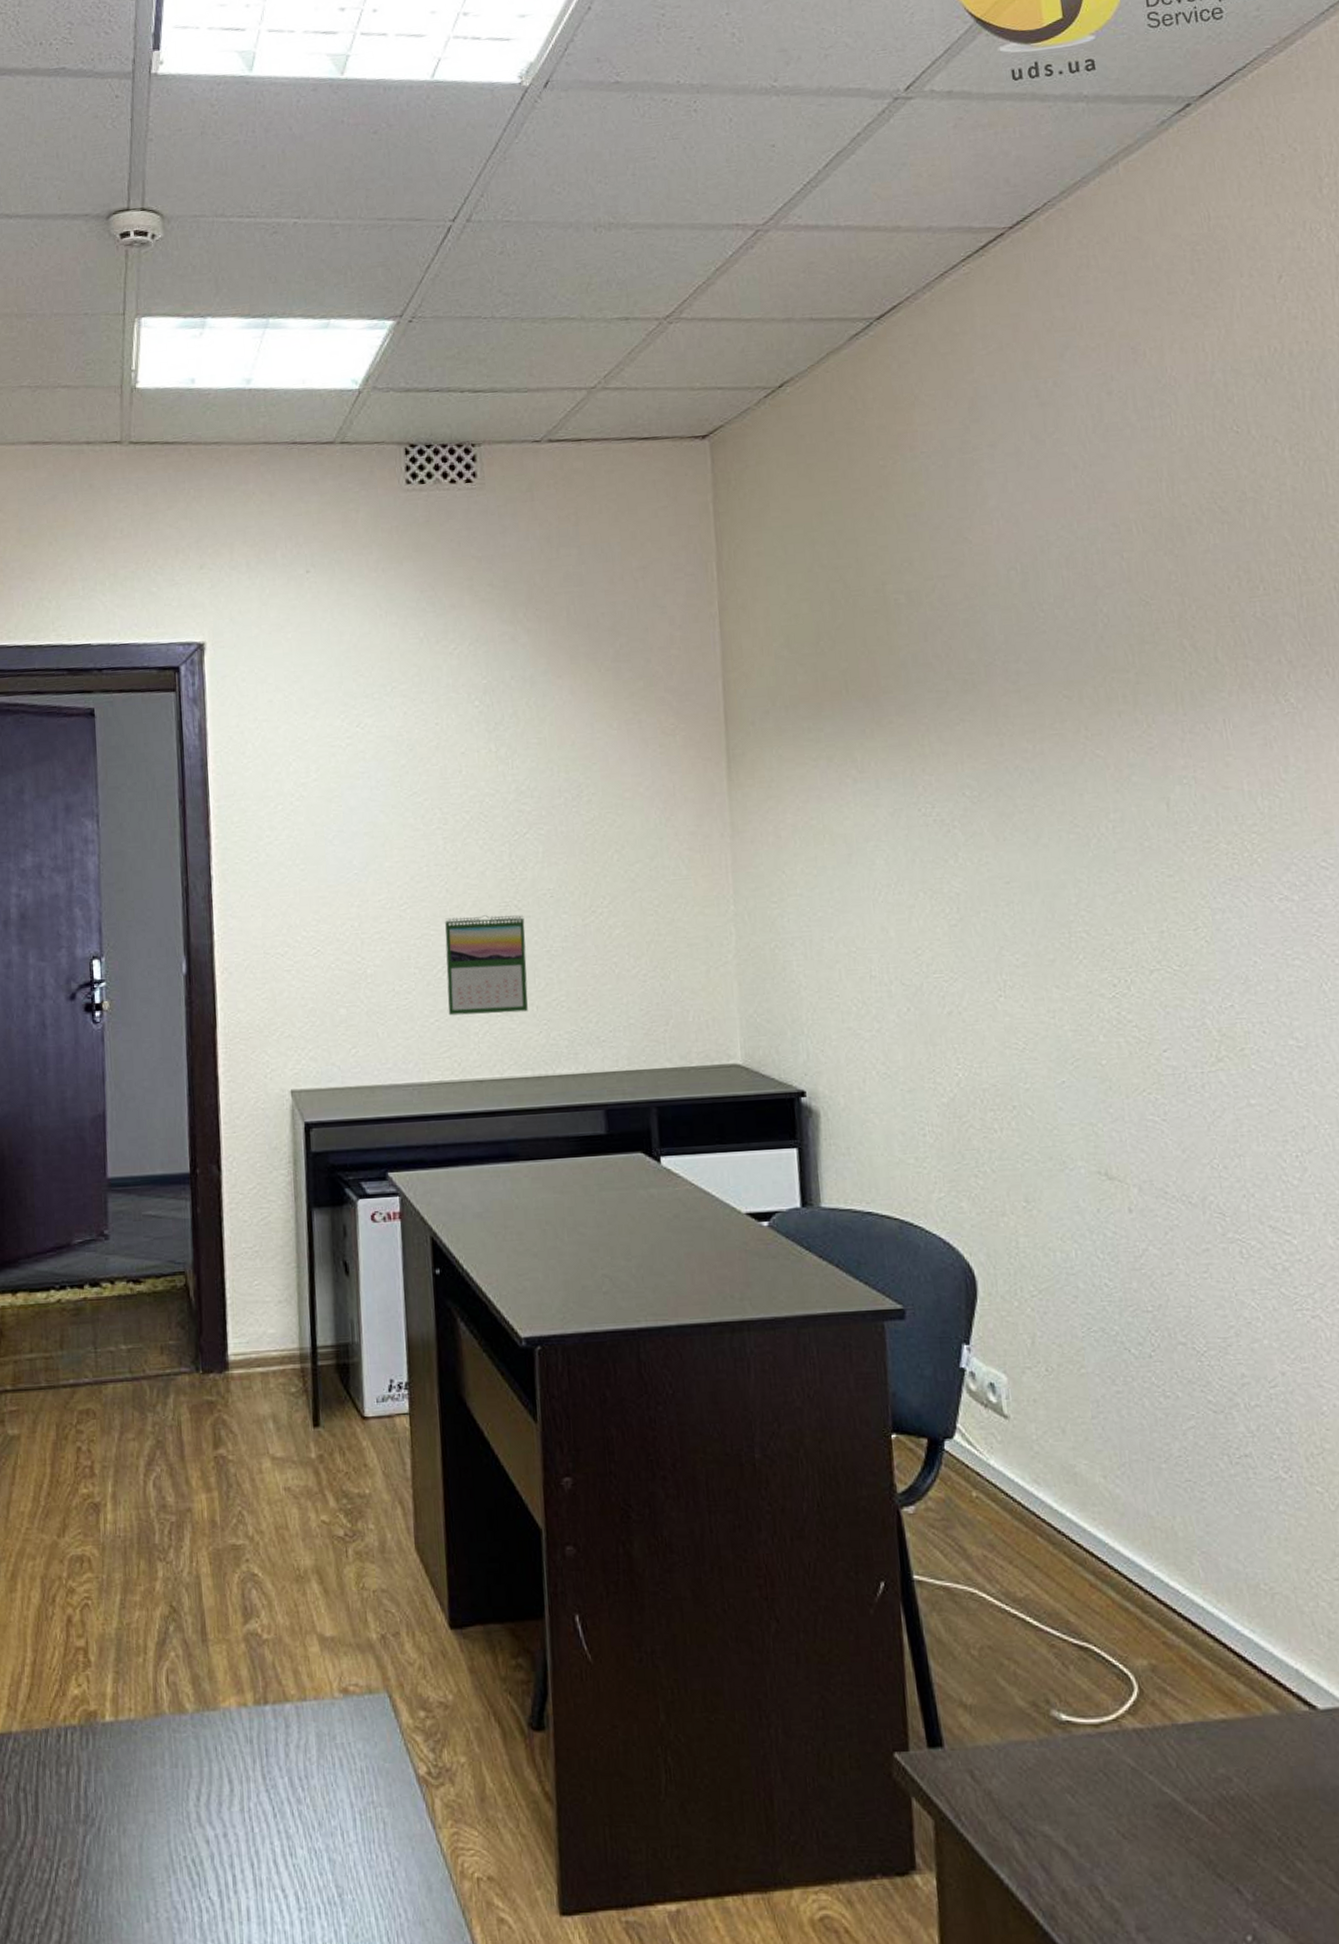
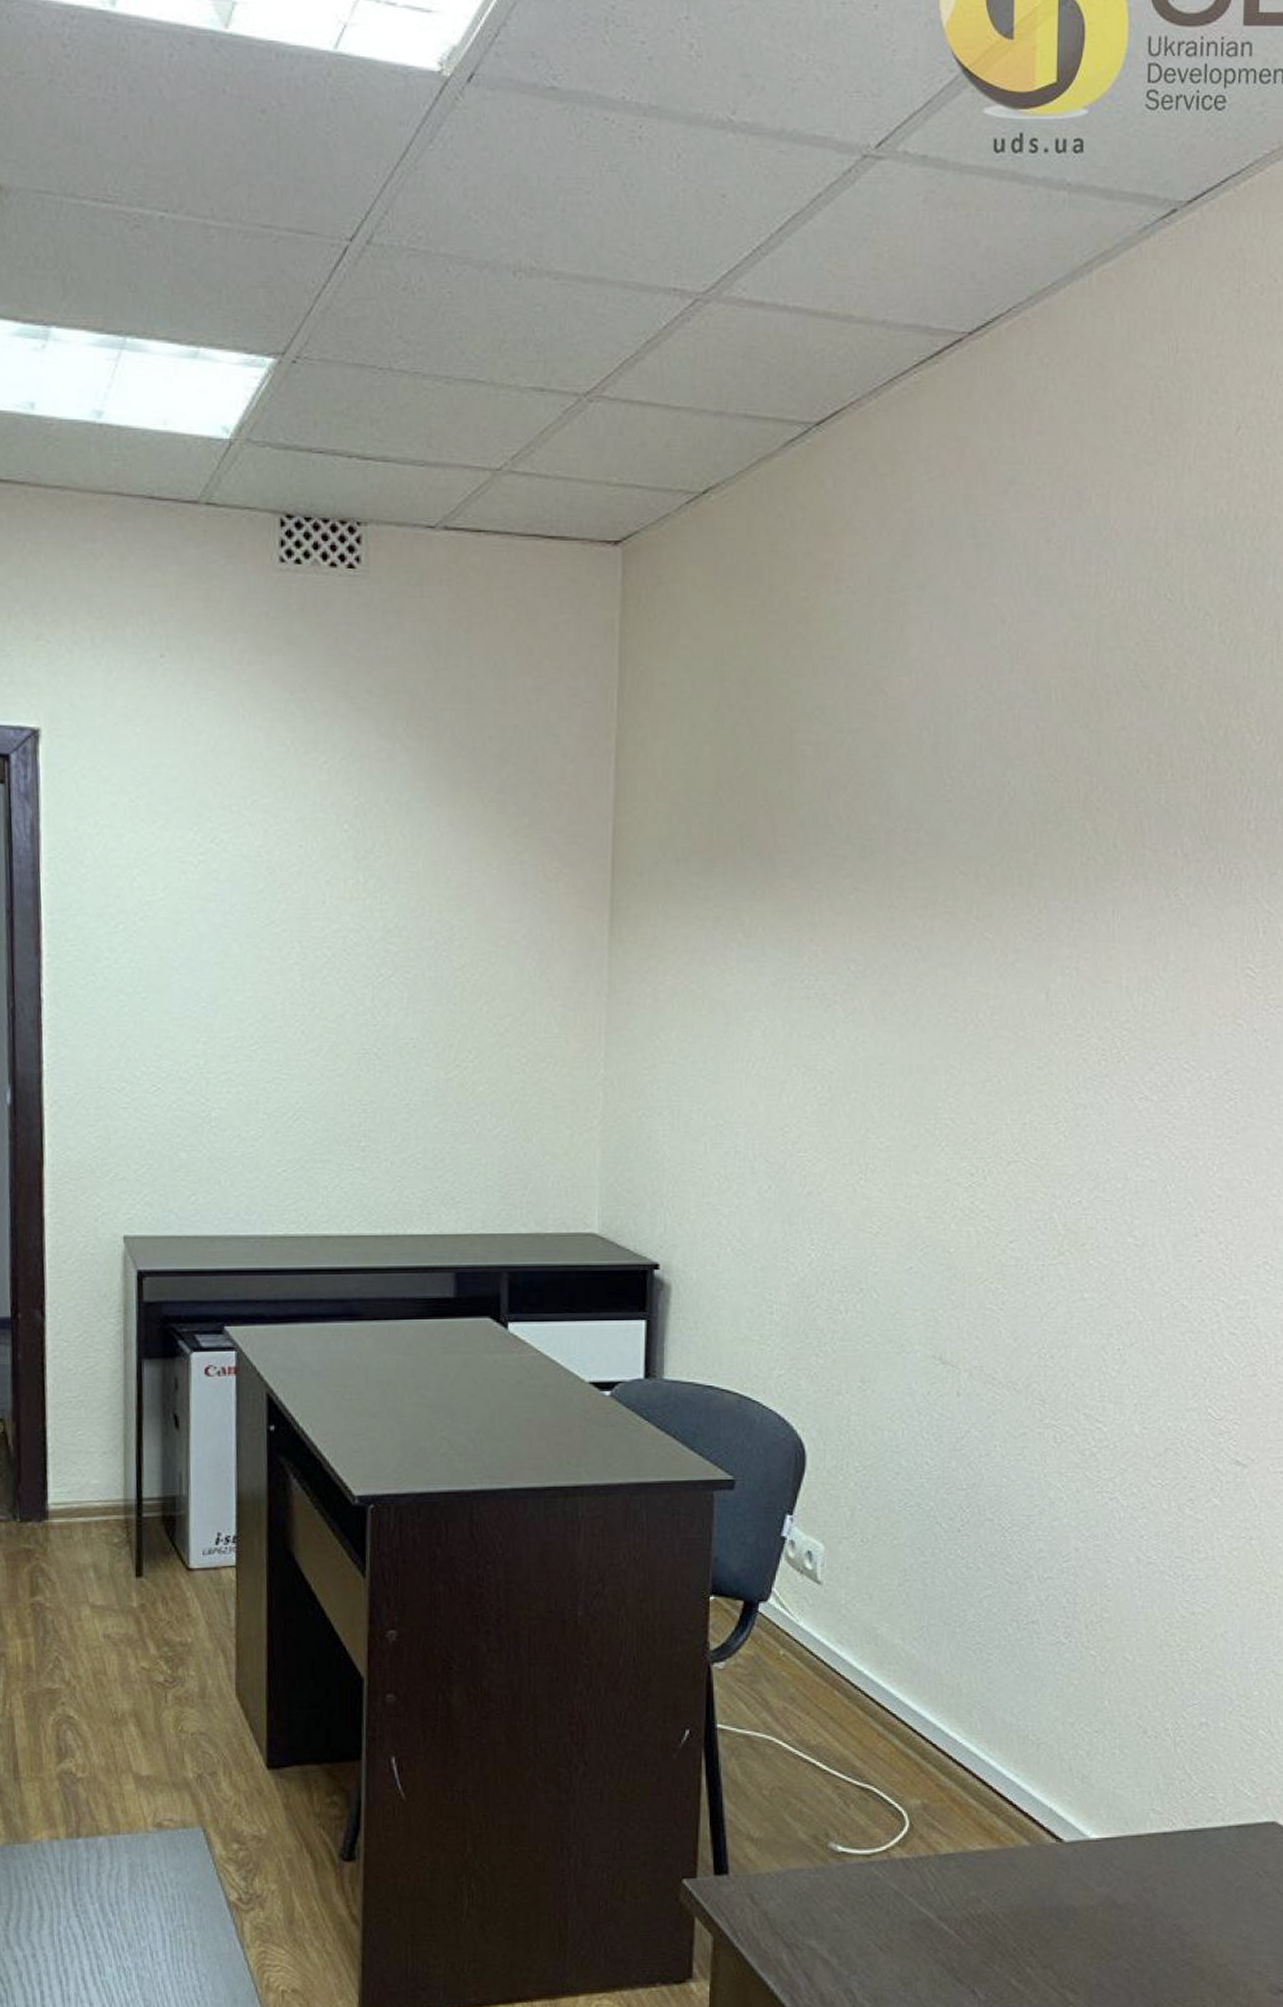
calendar: present [445,915,528,1016] -> none [296,1062,384,1167]

